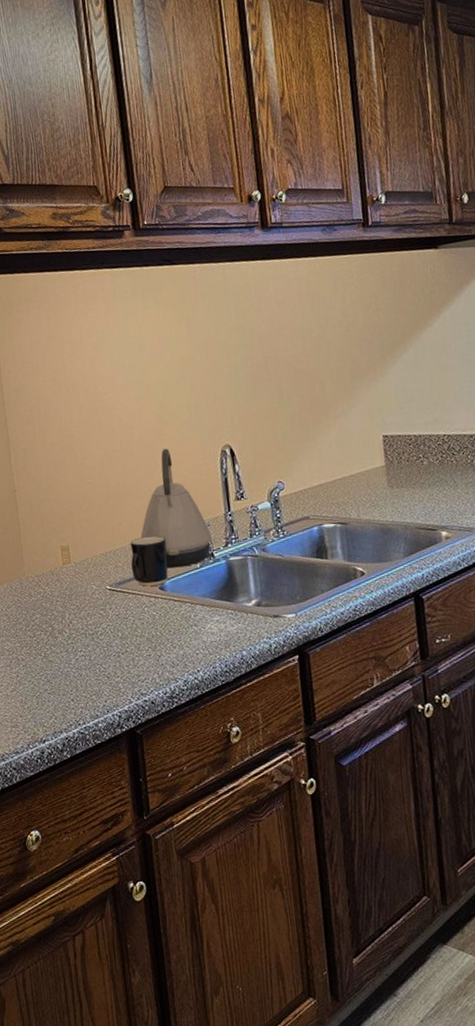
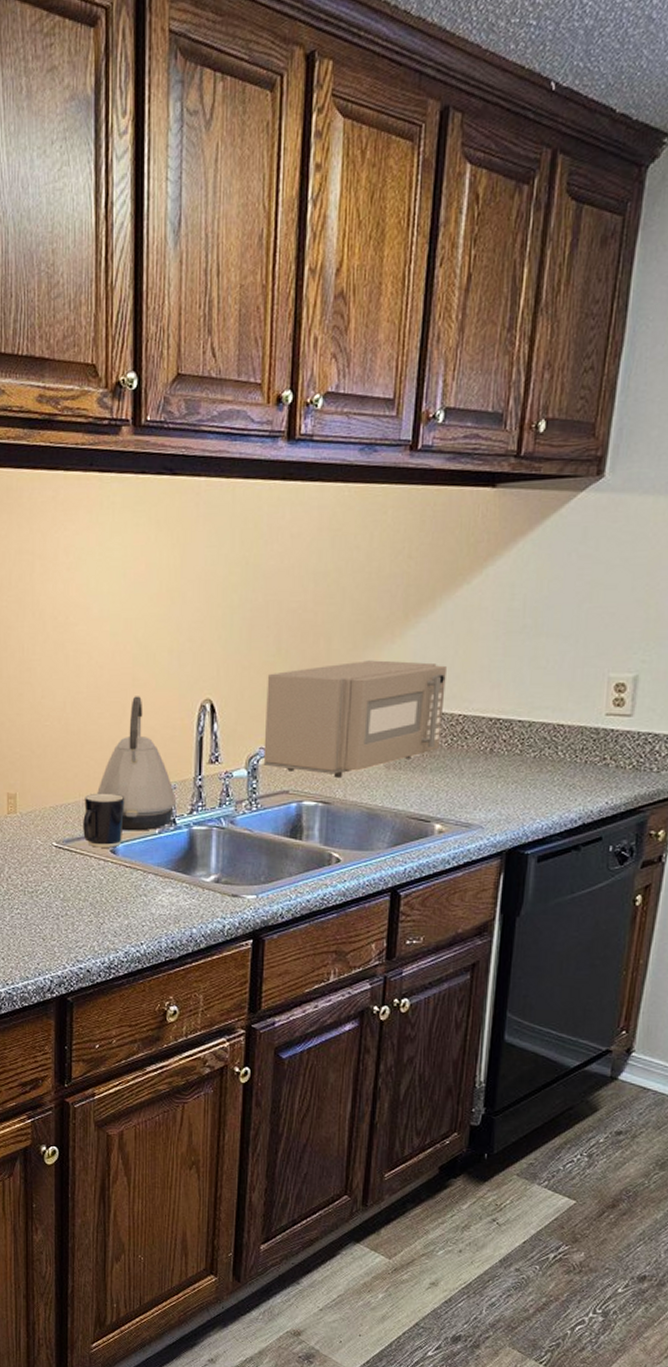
microwave: none [275,394,432,500] -> present [263,660,446,777]

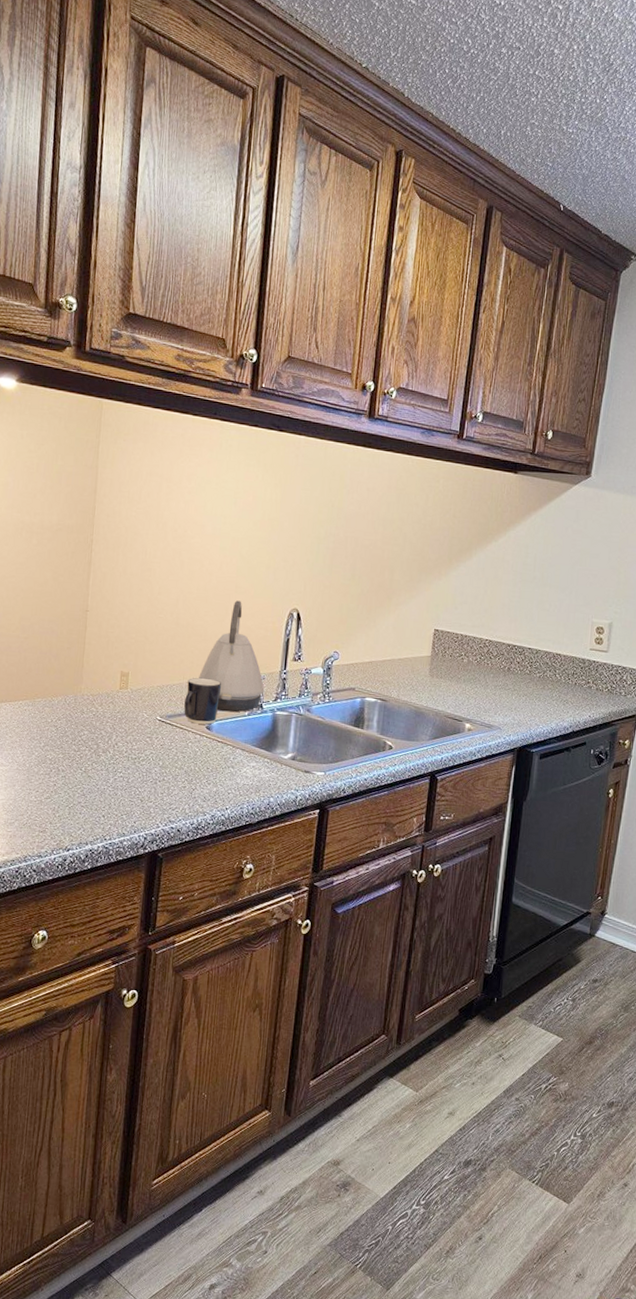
microwave: present [263,660,446,777] -> none [336,591,478,681]

